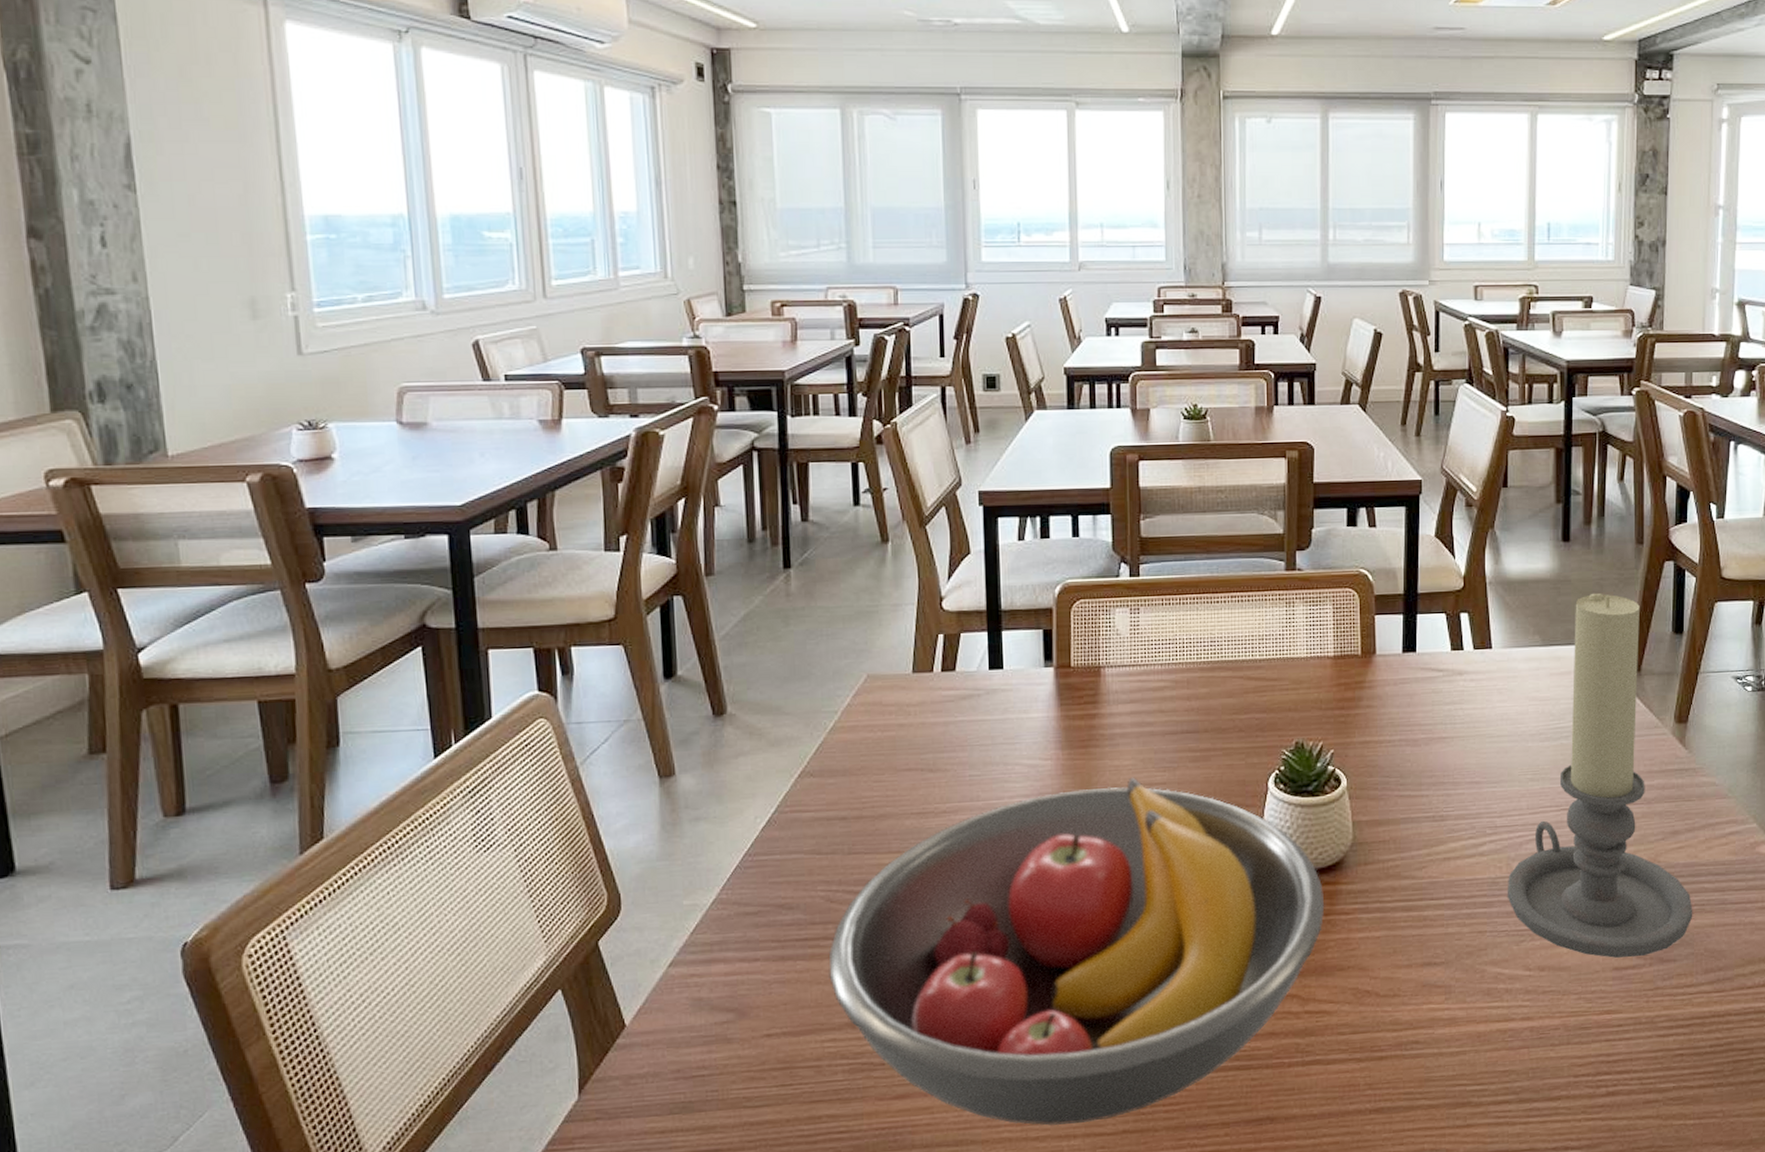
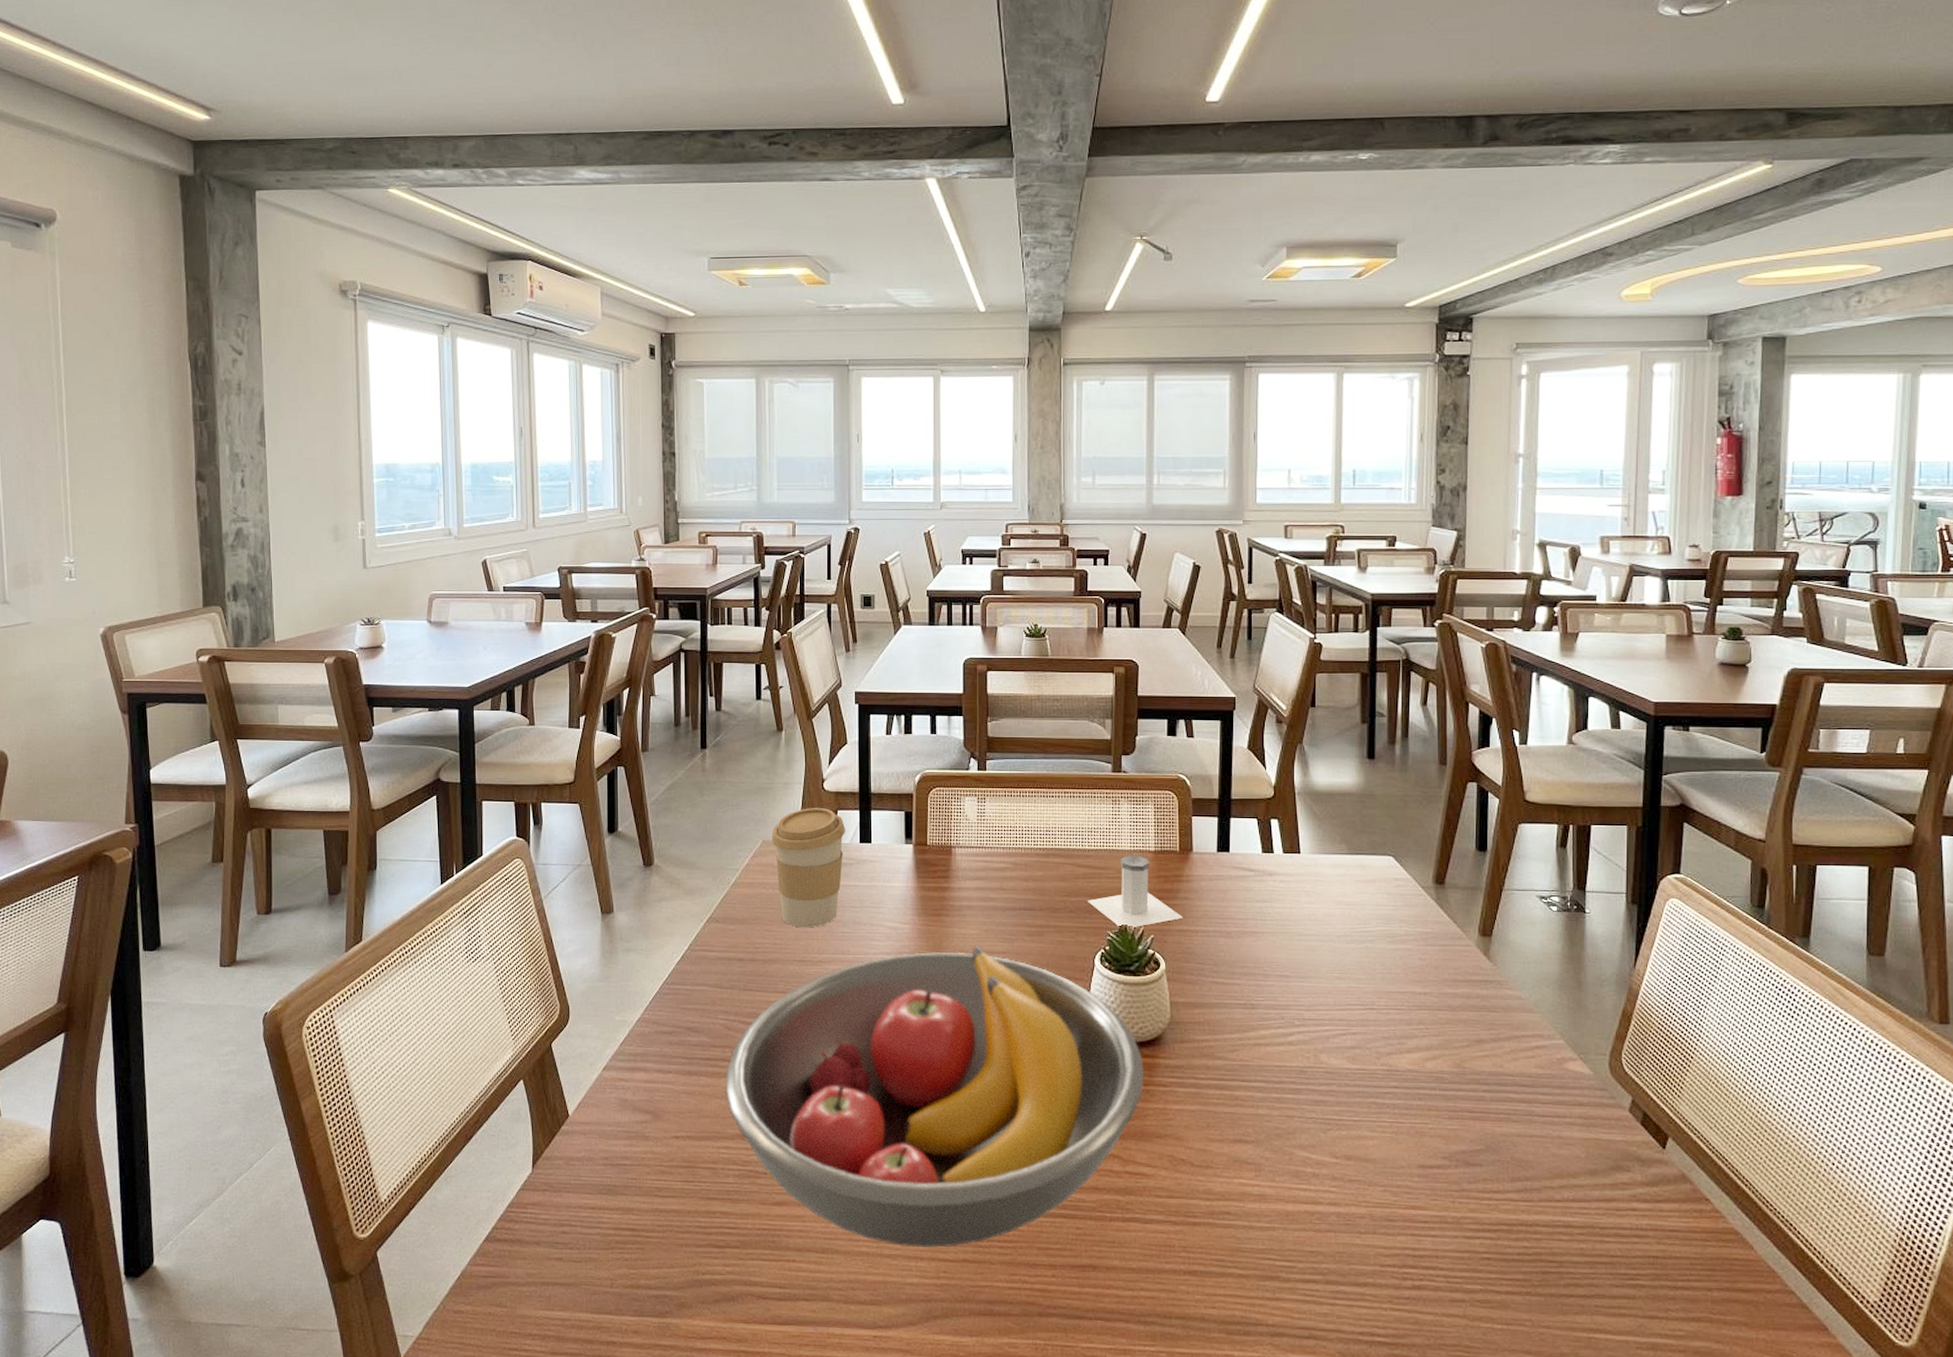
coffee cup: none [878,631,972,775] -> present [771,808,846,928]
salt shaker: none [1260,662,1365,744] -> present [1088,855,1182,928]
candle holder: present [1507,593,1693,958] -> none [1314,808,1499,1157]

